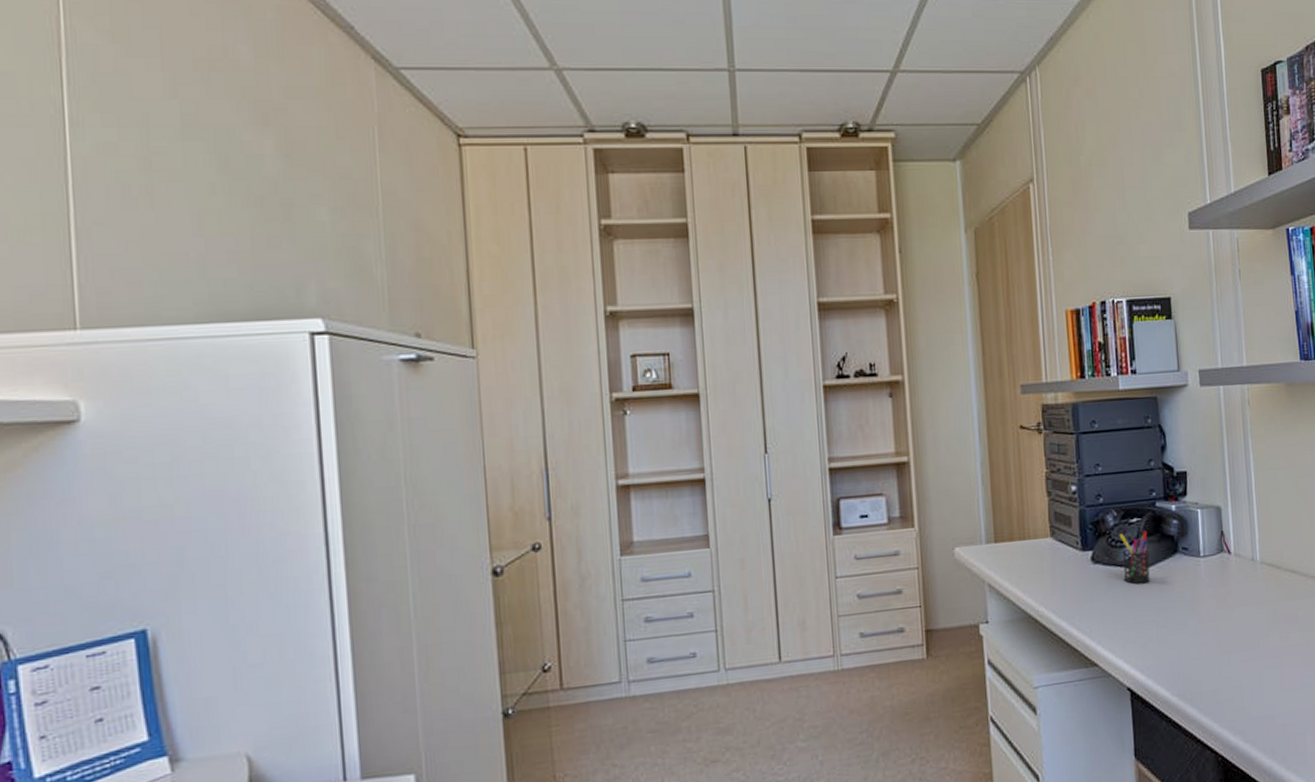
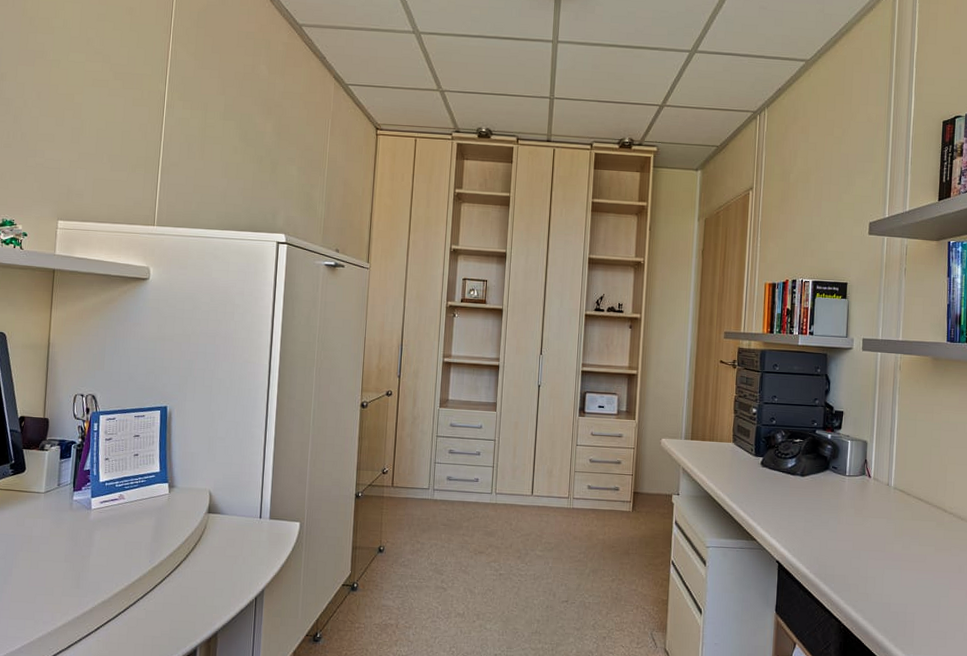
pen holder: present [1119,531,1150,584] -> none [784,448,806,488]

